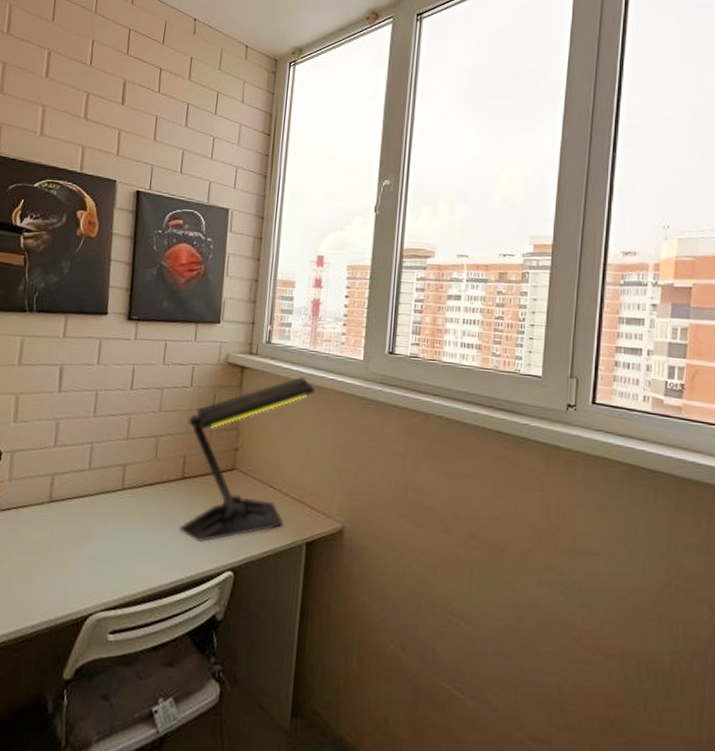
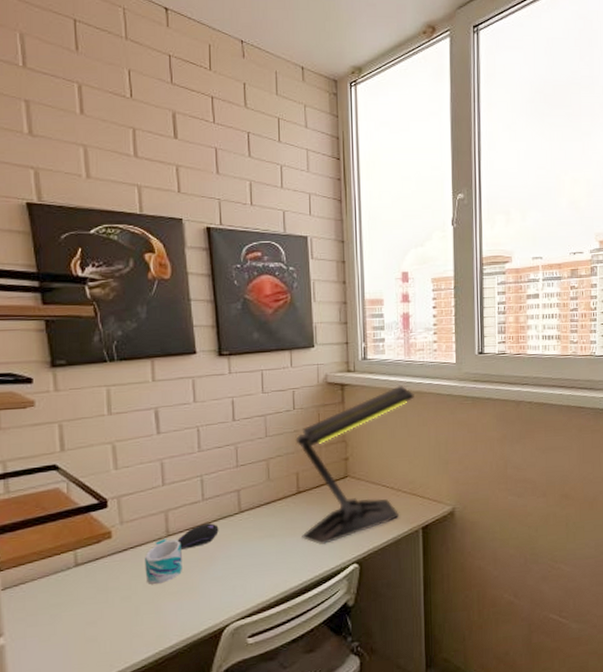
mug: none [21,503,62,553] -> present [145,538,183,585]
computer mouse: none [58,495,100,520] -> present [177,523,219,550]

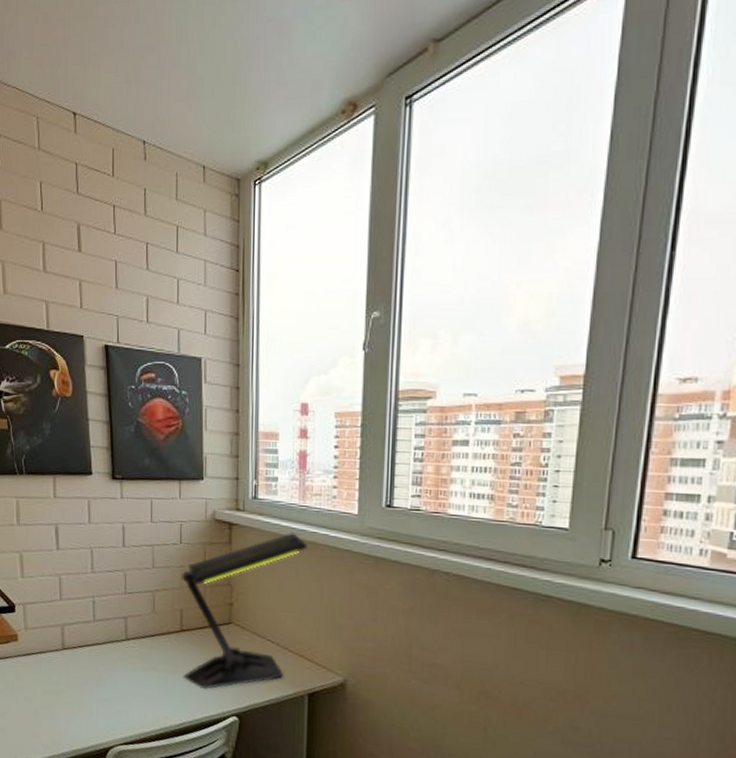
mug: present [145,538,183,585] -> none [44,650,76,693]
computer mouse: present [177,523,219,550] -> none [71,644,107,666]

